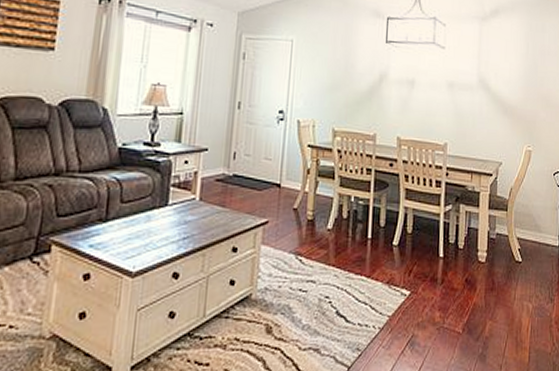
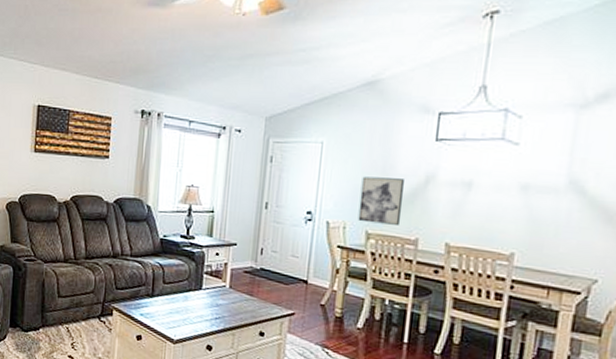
wall art: none [325,75,363,122] -> present [358,176,404,225]

